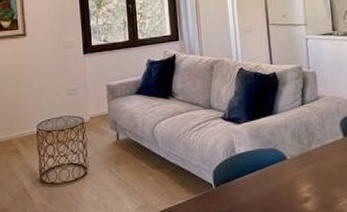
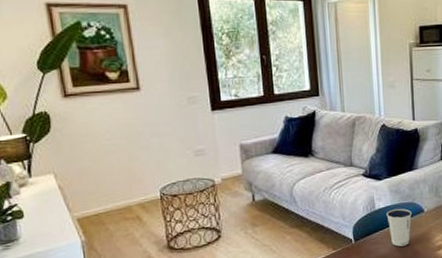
dixie cup: none [247,154,274,196] -> present [386,208,412,247]

